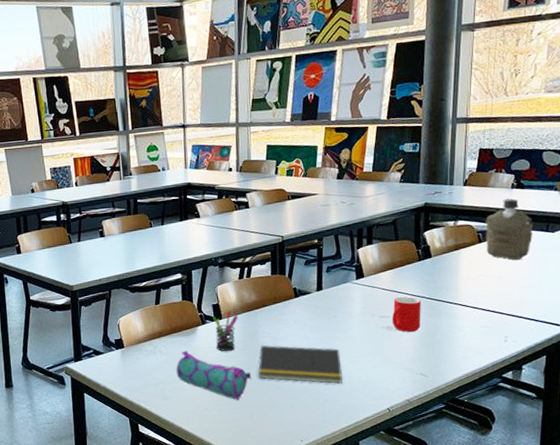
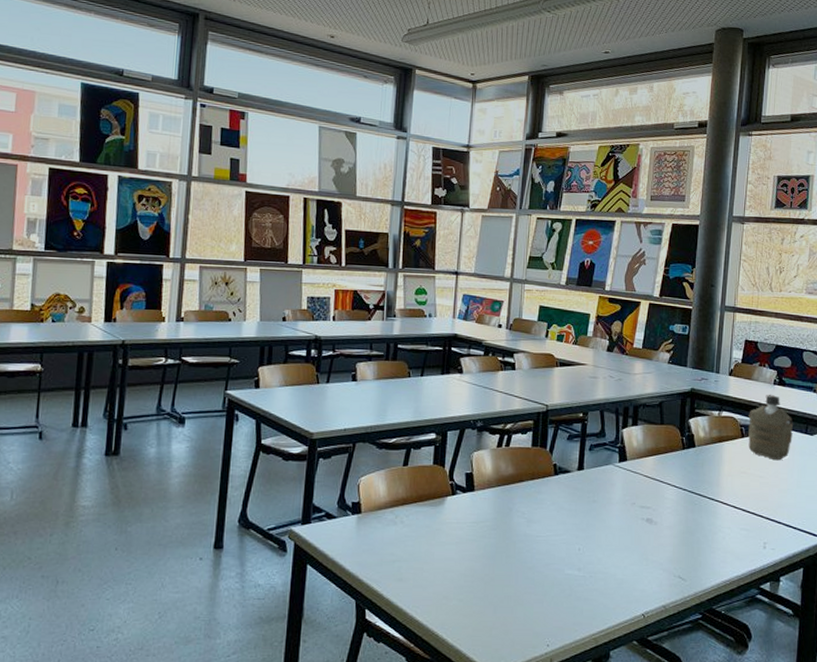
pencil case: present [176,350,252,400] -> none [417,524,500,590]
pen holder: present [212,310,238,352] -> none [464,482,492,530]
notepad: present [258,345,343,384] -> none [508,526,598,580]
cup: present [392,297,421,332] -> none [652,487,682,527]

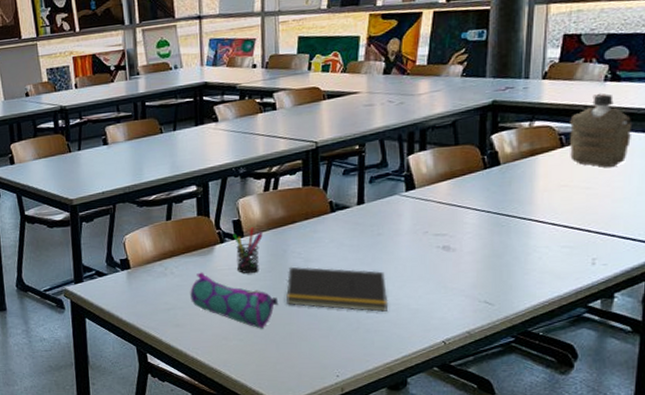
pencil case: none [417,524,500,590] -> present [190,272,279,329]
pen holder: none [464,482,492,530] -> present [233,227,263,274]
notepad: none [508,526,598,580] -> present [286,266,388,312]

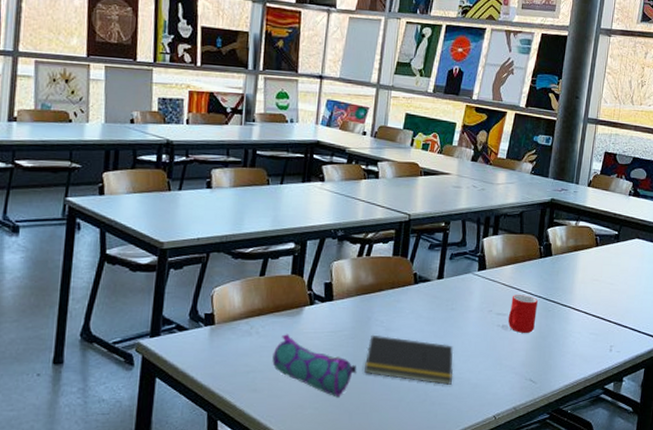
pen holder: present [233,227,263,274] -> none [321,291,351,339]
cup: none [449,211,486,253] -> present [508,295,538,333]
water bottle: present [570,93,633,167] -> none [601,204,645,268]

